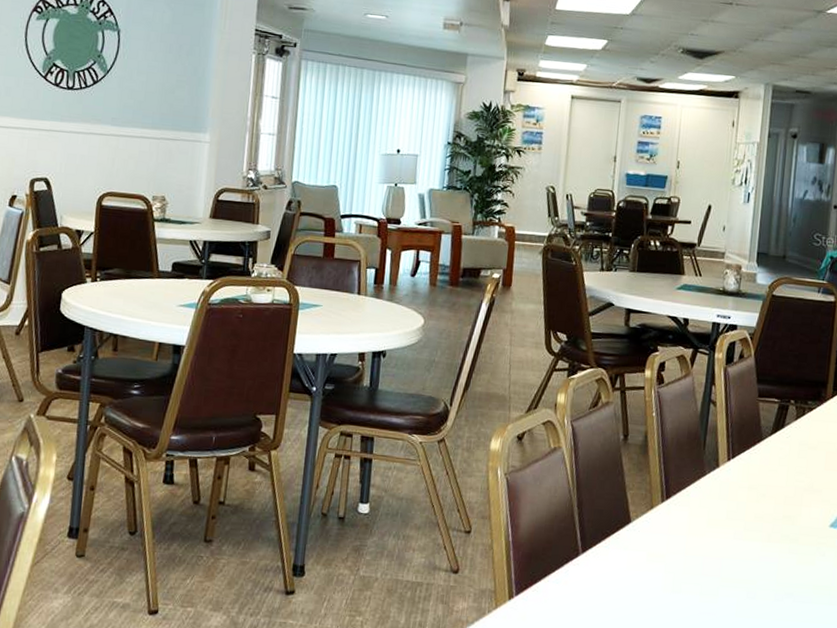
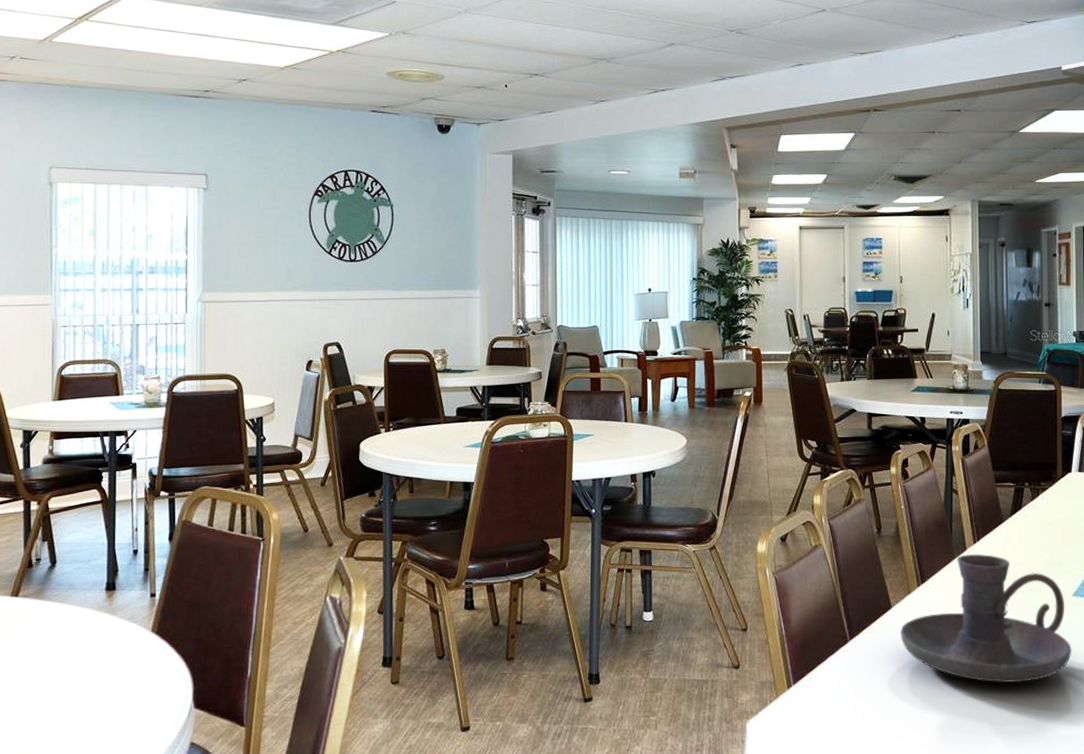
candle holder: none [637,472,822,615] -> present [900,553,1072,684]

